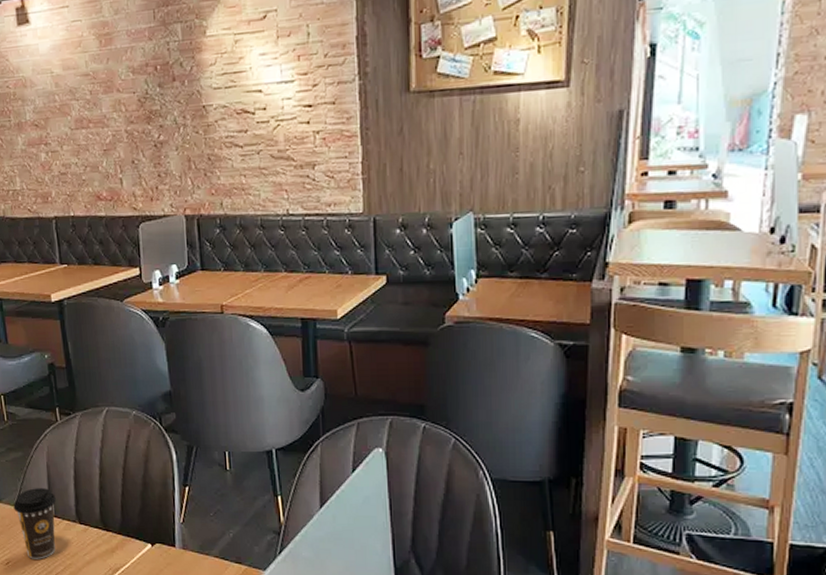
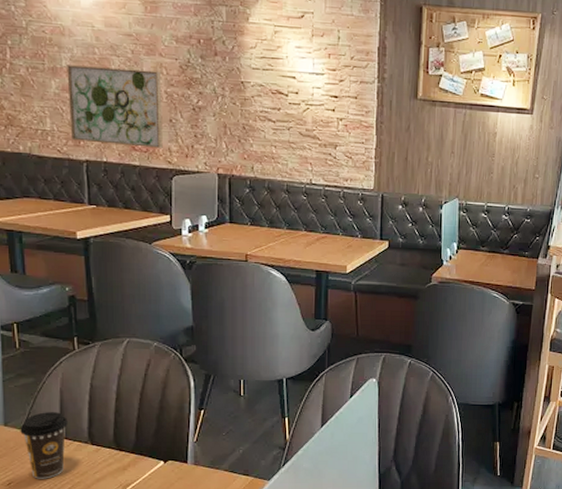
wall art: none [30,109,127,197] -> present [67,65,163,148]

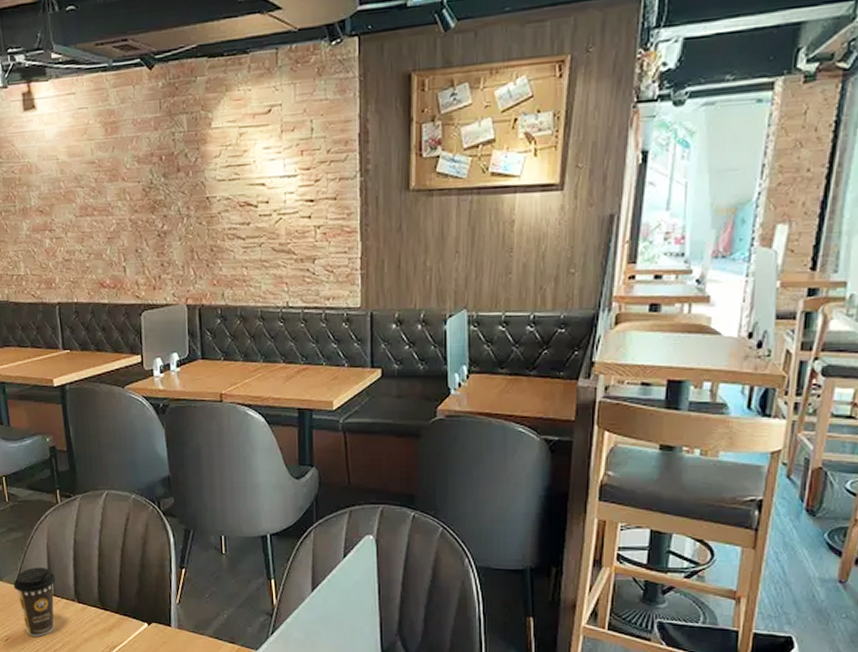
wall art: present [67,65,163,148] -> none [35,198,130,283]

